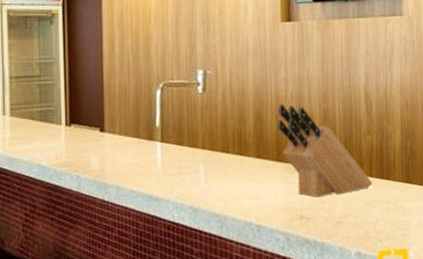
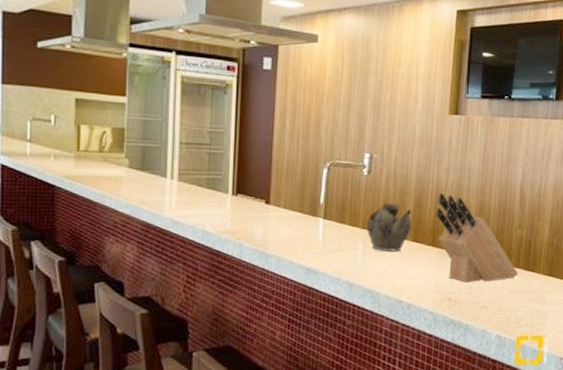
teapot: none [205,118,254,171] -> present [366,202,413,252]

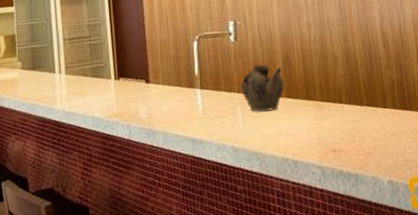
knife block: present [436,192,519,283] -> none [304,46,398,131]

